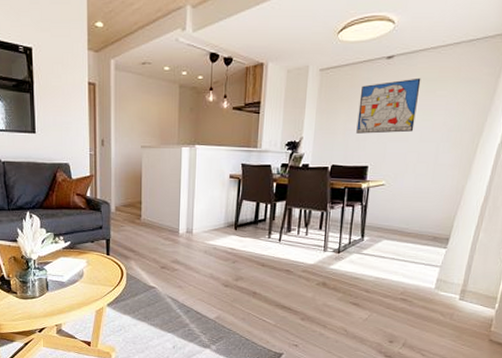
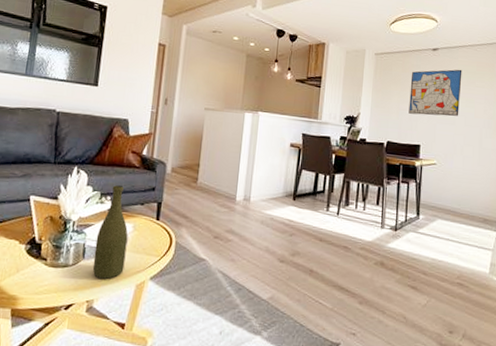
bottle: none [56,226,84,307] -> present [92,185,128,279]

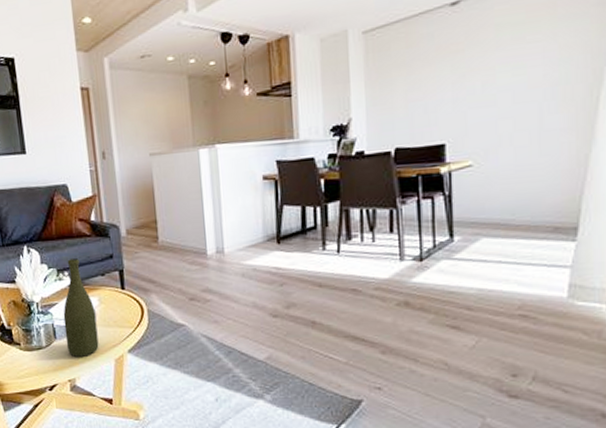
wall art: present [408,69,462,116] -> none [420,23,503,105]

